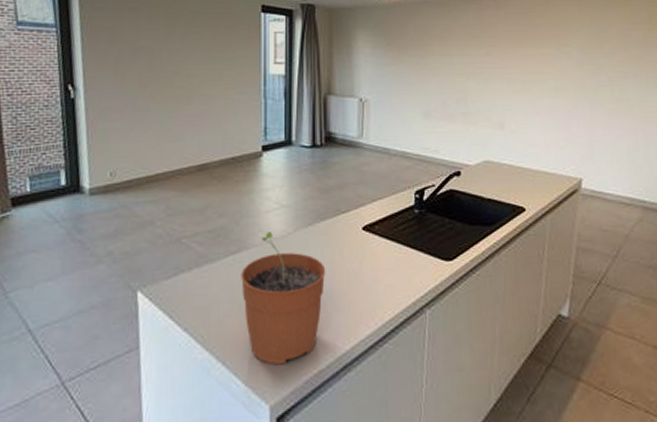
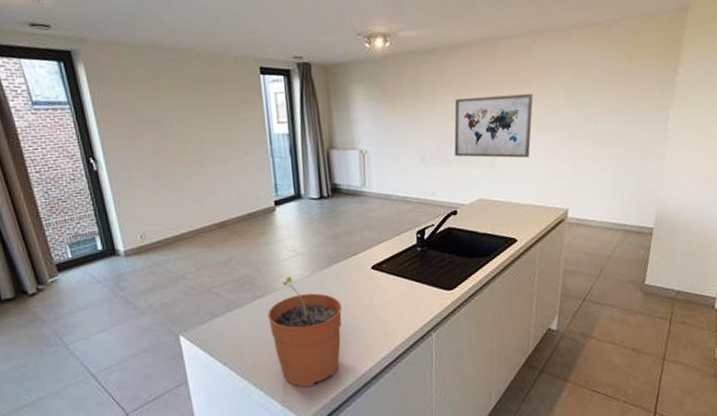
wall art: none [461,52,546,120] -> present [454,93,533,158]

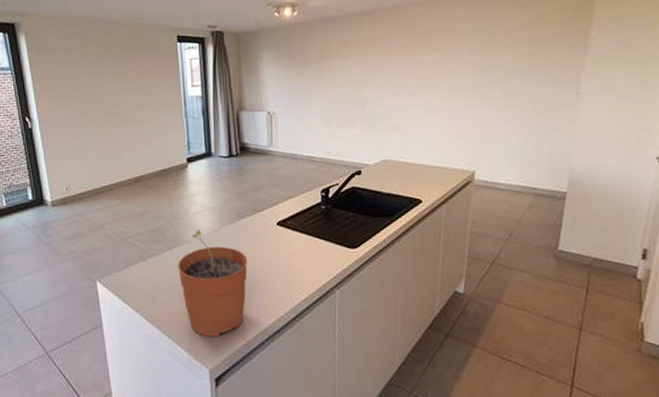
wall art: present [454,93,533,158] -> none [359,57,438,121]

